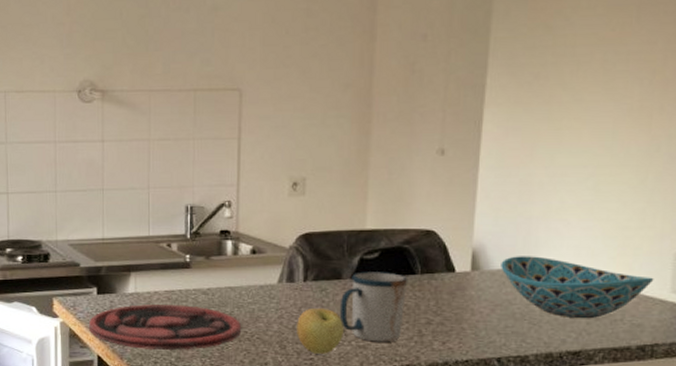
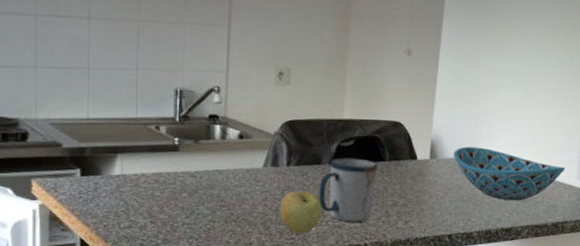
plate: present [89,304,242,350] -> none [72,187,228,232]

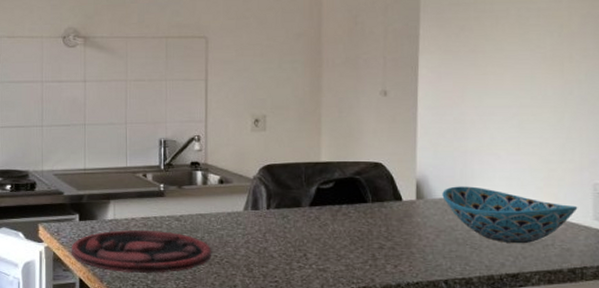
plate: none [72,187,228,232] -> present [72,230,212,273]
apple: present [280,190,323,234] -> none [262,233,306,277]
mug: present [318,158,378,222] -> none [300,200,361,266]

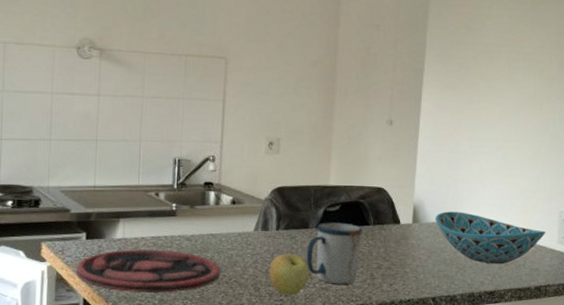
apple: none [262,233,306,277] -> present [269,253,310,295]
mug: none [300,200,361,266] -> present [306,222,363,285]

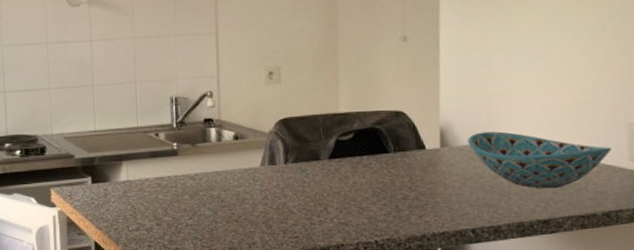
plate: present [76,249,221,293] -> none [85,190,229,234]
apple: present [269,253,310,295] -> none [281,188,326,232]
mug: present [306,222,363,285] -> none [320,151,382,218]

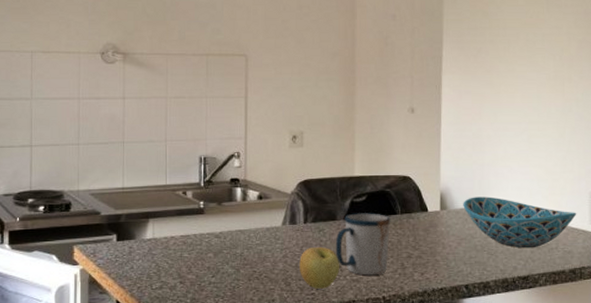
apple: none [281,188,326,232] -> present [299,246,340,289]
mug: none [320,151,382,218] -> present [335,213,391,276]

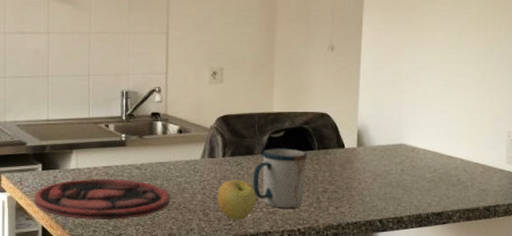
plate: none [109,248,251,292] -> present [34,179,171,219]
bowl: present [463,196,577,249] -> none [380,134,494,186]

